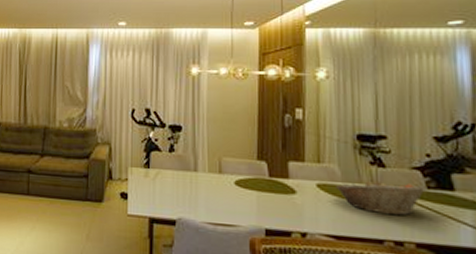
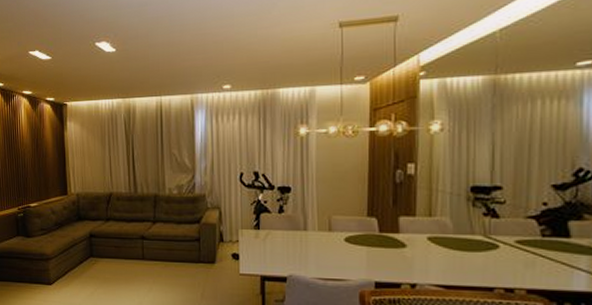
fruit basket: present [336,180,428,216] -> none [448,231,542,264]

